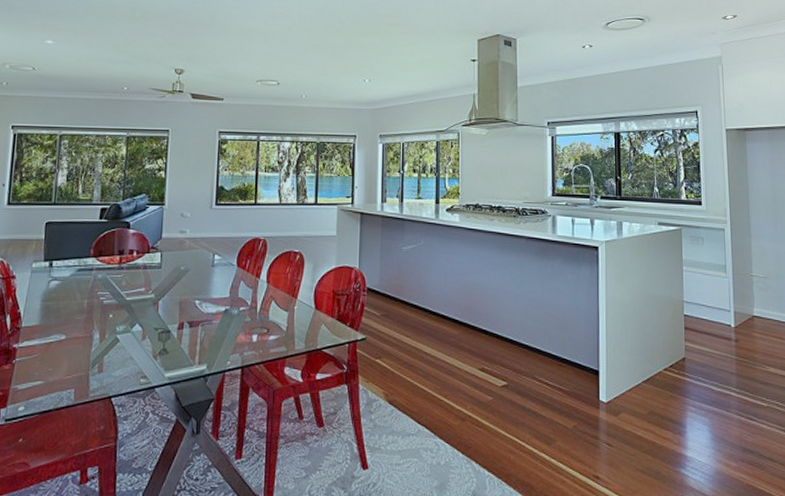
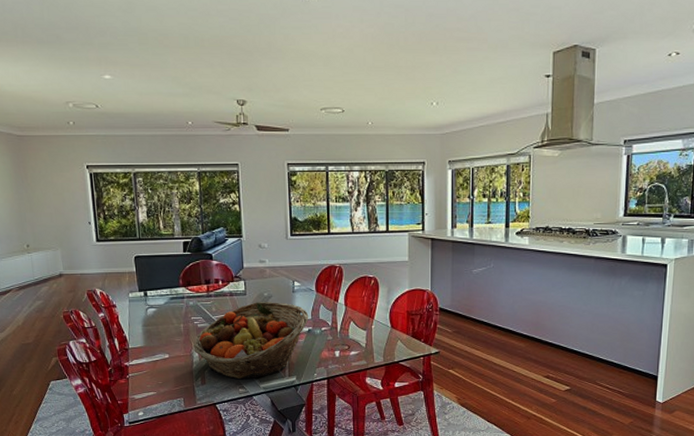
fruit basket: none [95,276,227,367] -> present [193,302,309,380]

